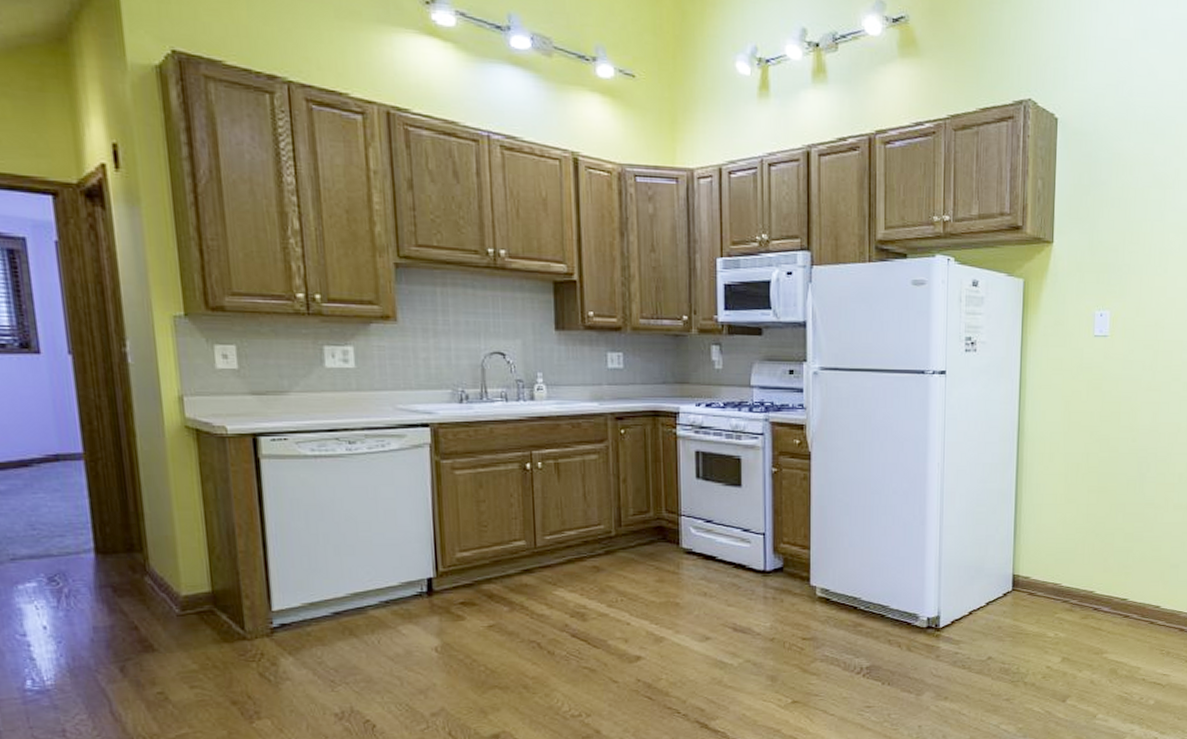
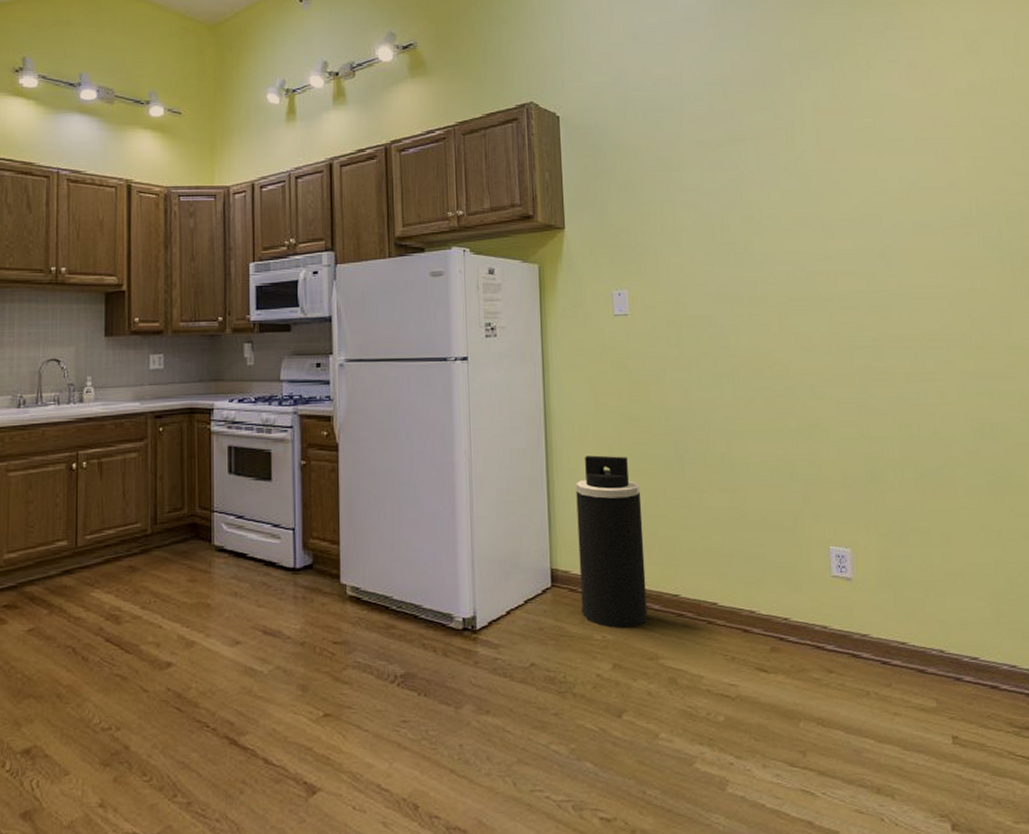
trash can: none [1038,472,1103,627] -> present [576,455,648,628]

